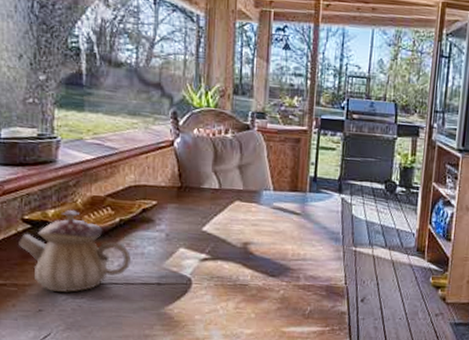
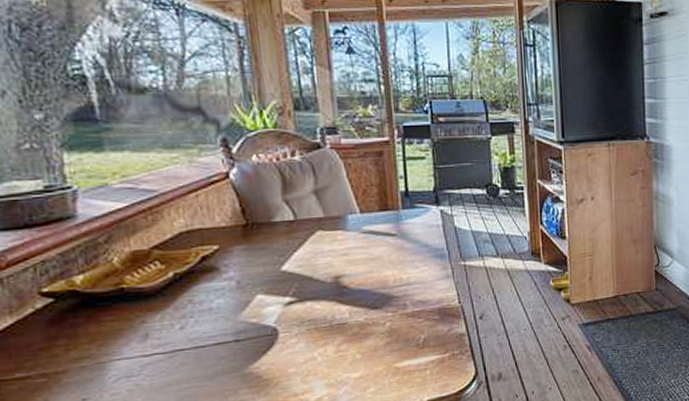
teapot: present [19,209,131,292] -> none [39,271,196,374]

